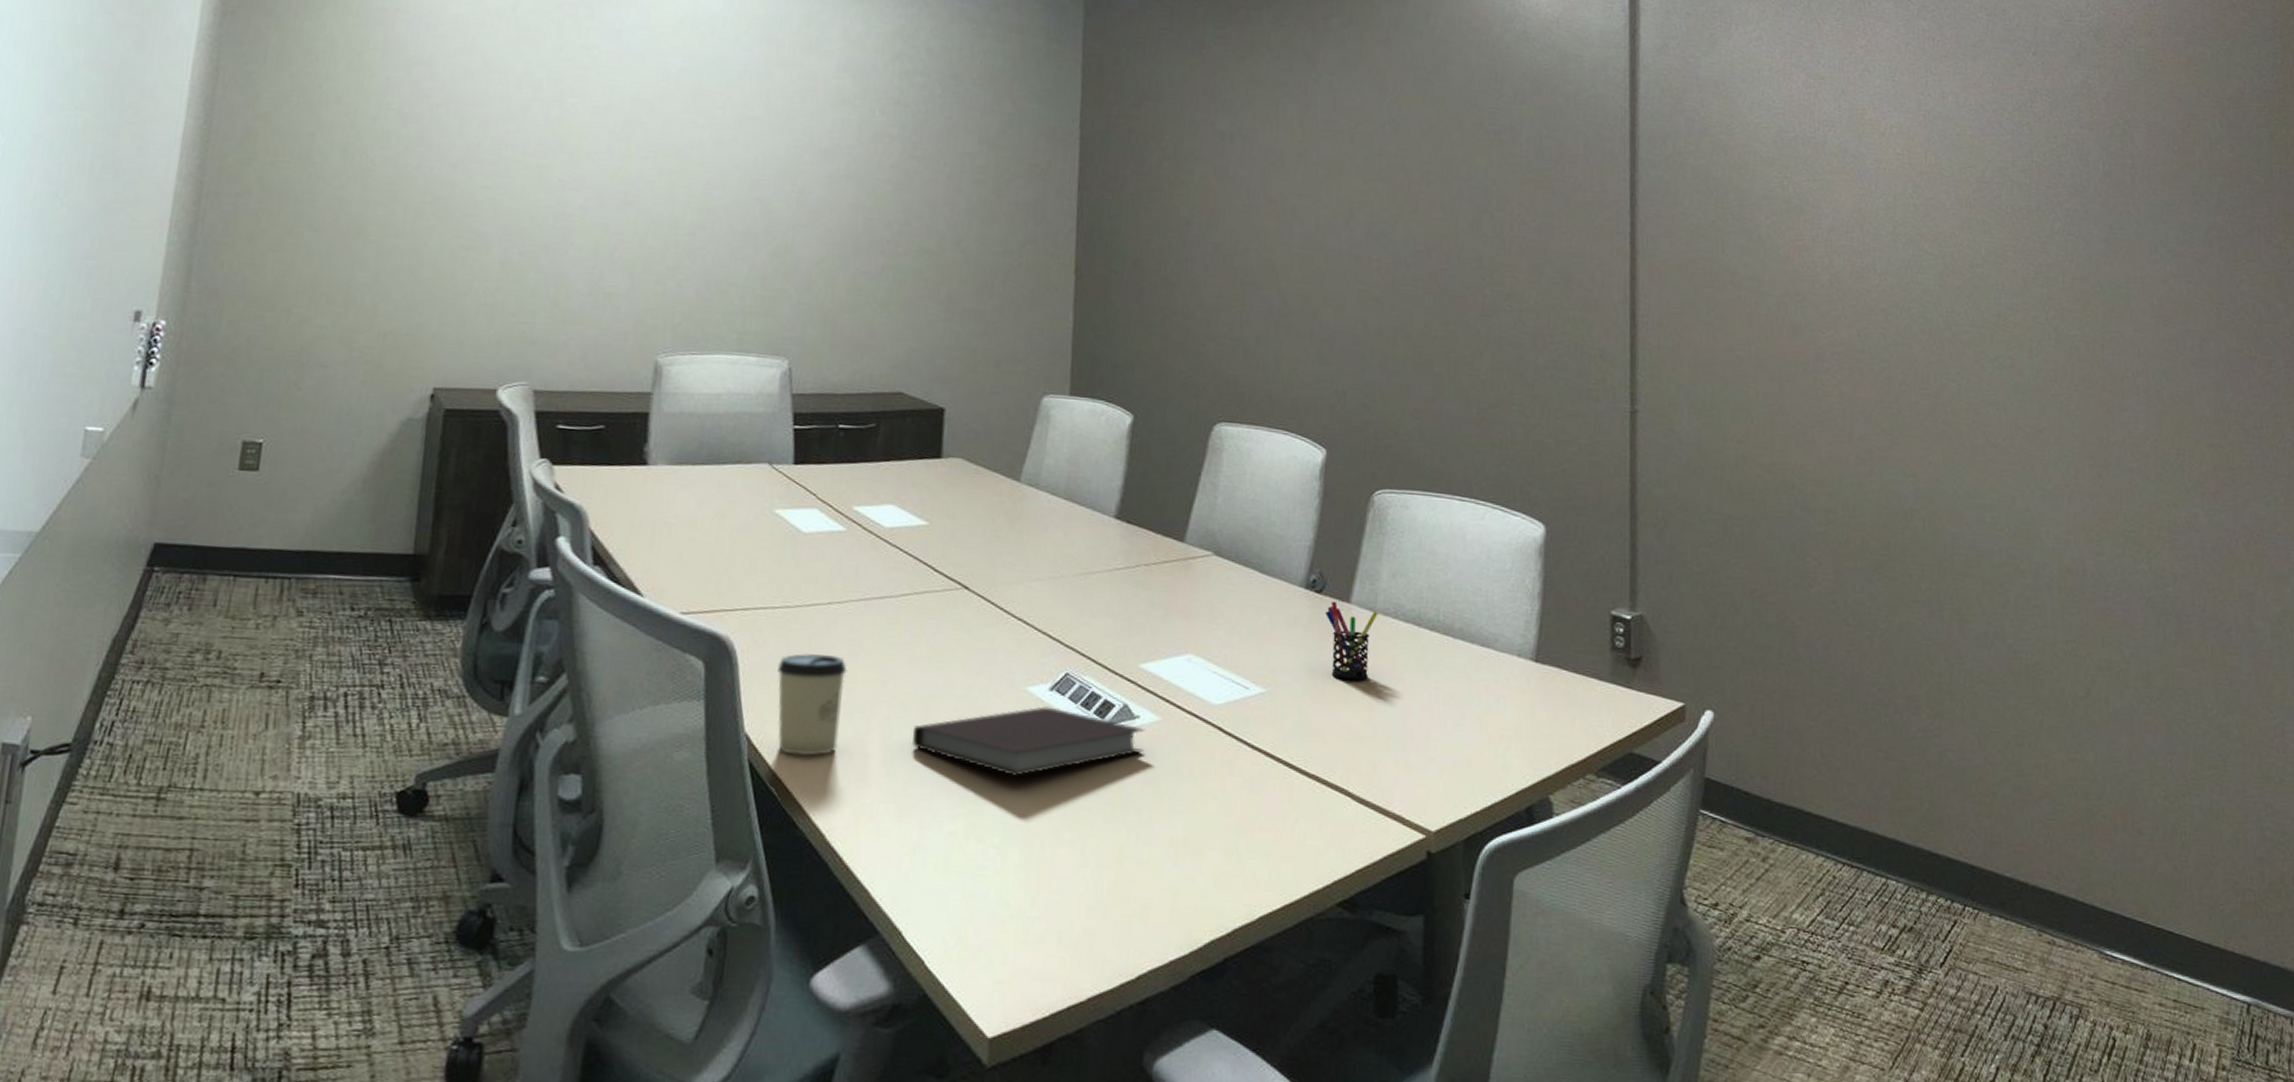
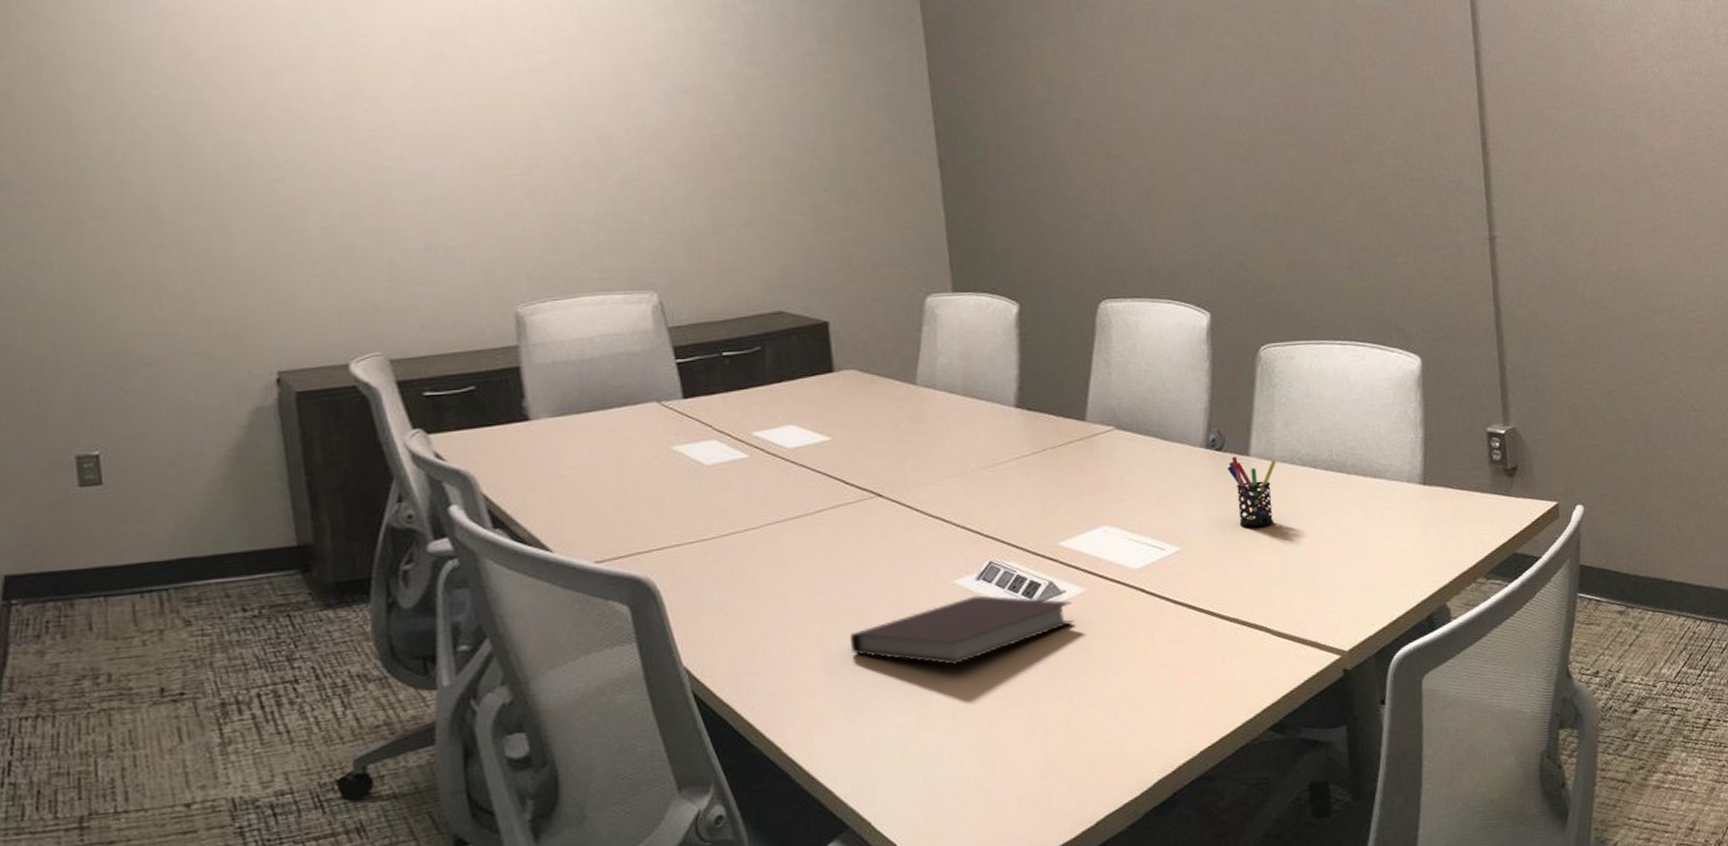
cup: present [777,653,847,756] -> none [705,580,778,680]

